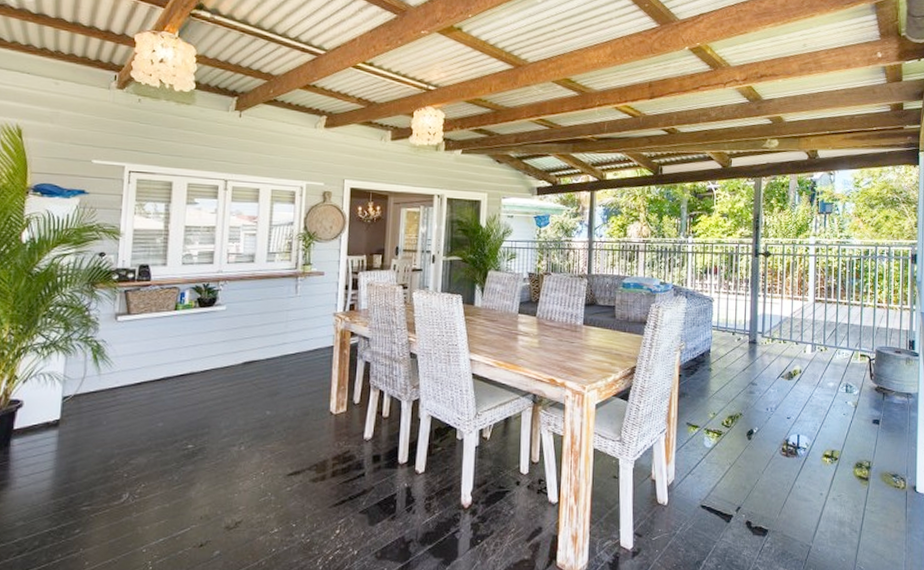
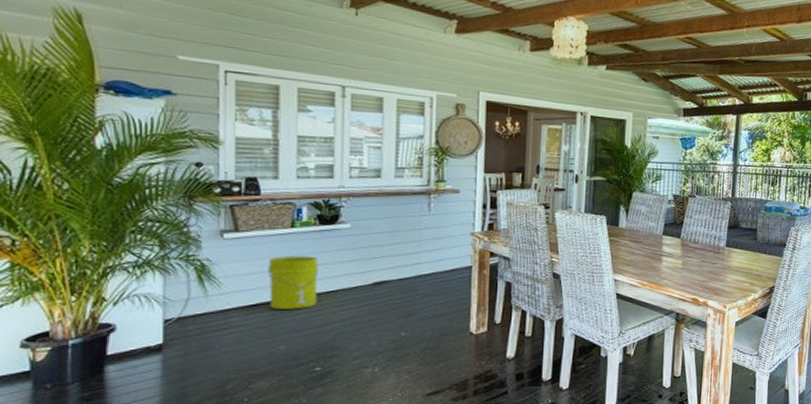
bucket: none [152,336,197,388] -> present [268,255,319,309]

